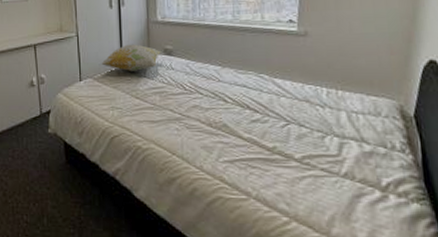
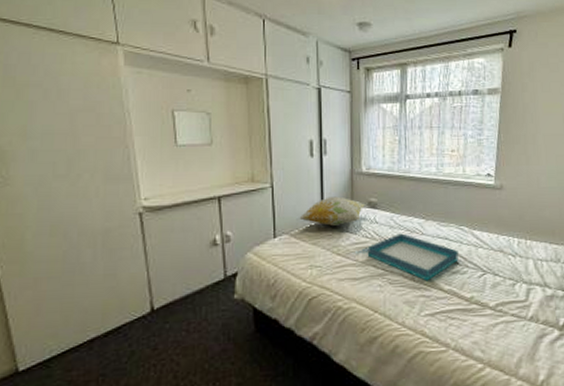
tray: none [164,80,258,128] -> present [367,233,459,281]

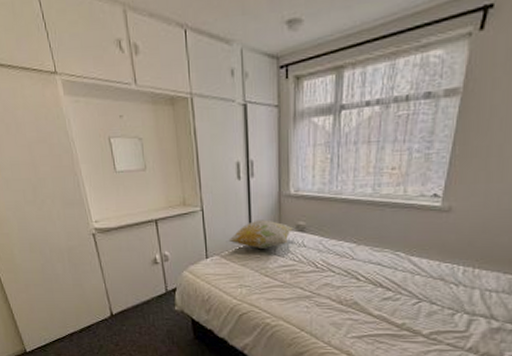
tray: present [367,233,459,281] -> none [295,257,391,305]

